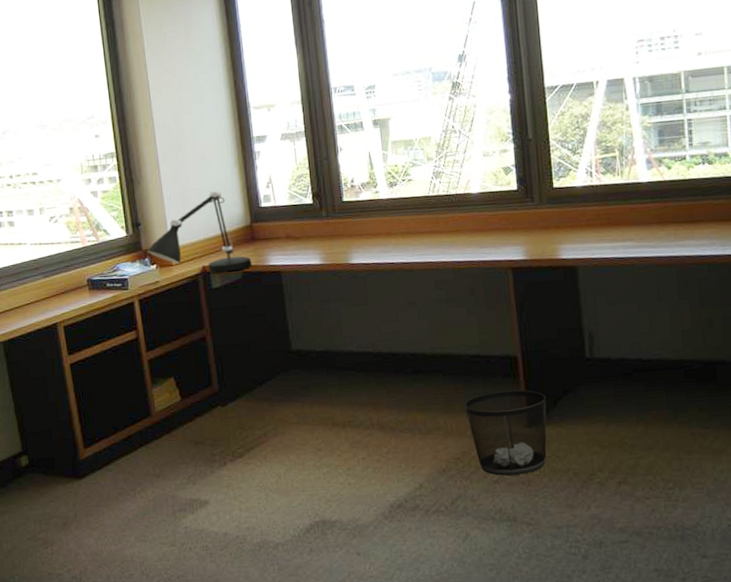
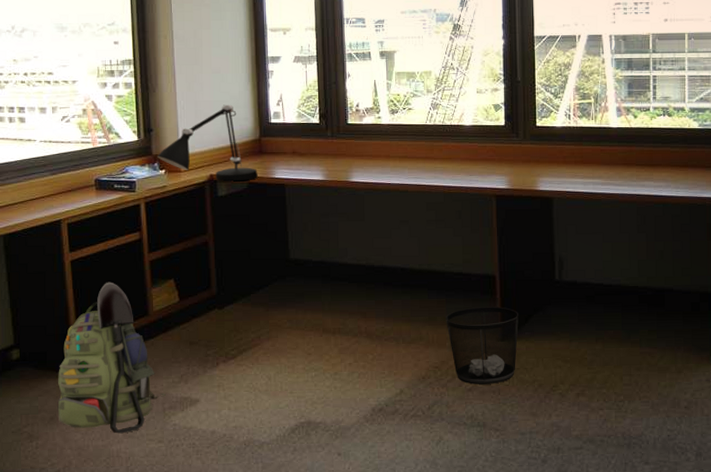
backpack: none [67,383,175,538] -> present [57,282,166,434]

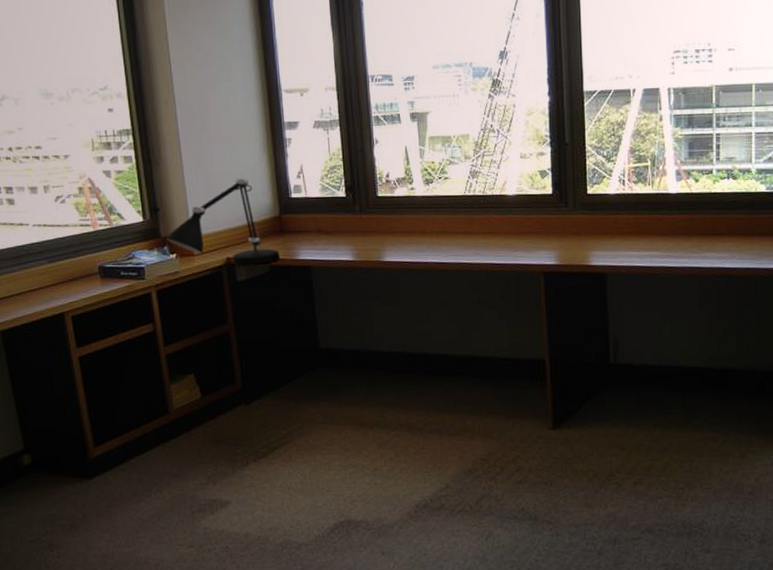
backpack: present [57,282,166,434] -> none [75,378,193,540]
waste bin: present [445,307,519,384] -> none [491,393,571,476]

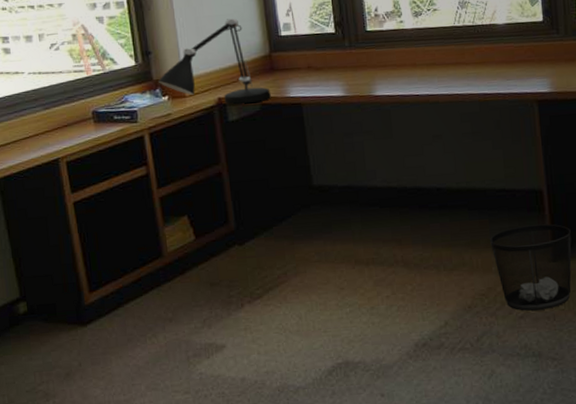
waste bin: none [491,393,571,476] -> present [489,224,572,311]

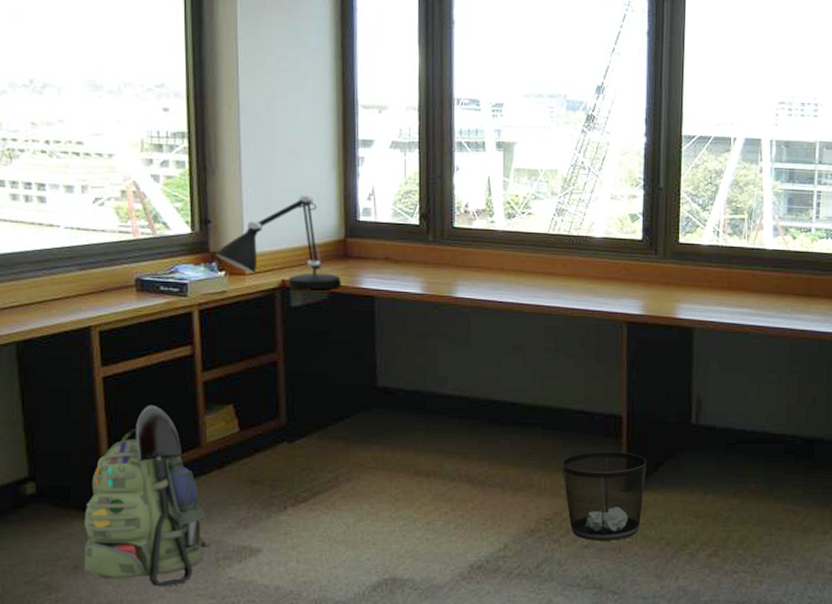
backpack: none [70,223,189,387] -> present [83,404,220,587]

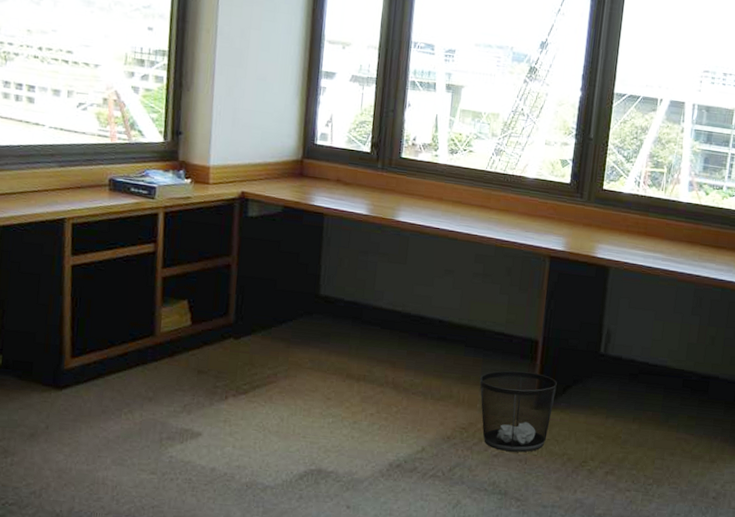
backpack: present [83,404,220,587] -> none [39,294,165,460]
desk lamp: present [216,195,341,290] -> none [184,116,296,204]

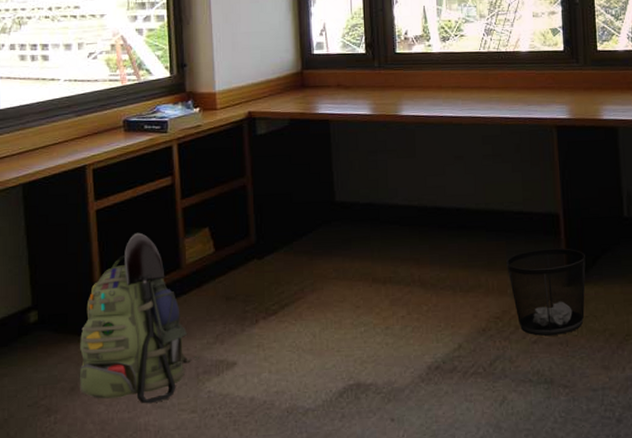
backpack: none [39,294,165,460] -> present [79,232,199,404]

